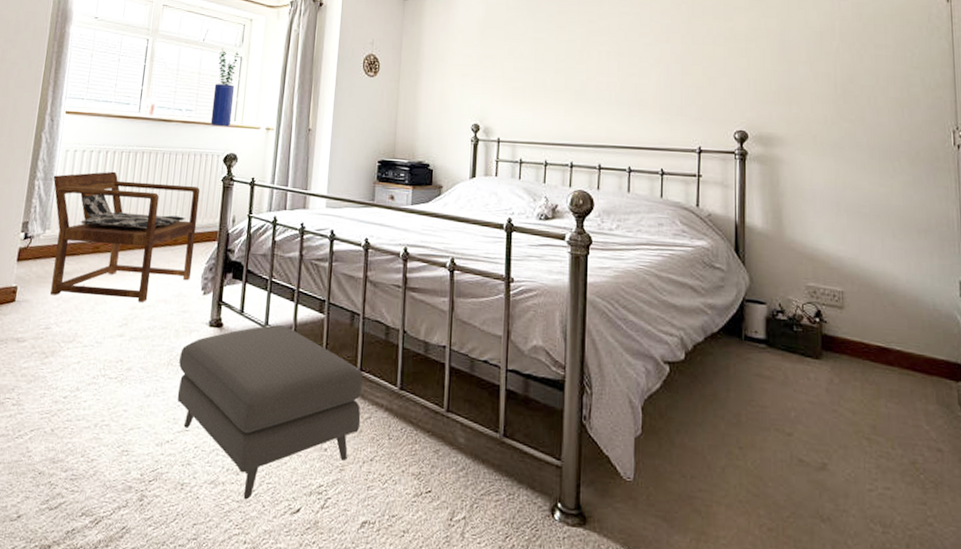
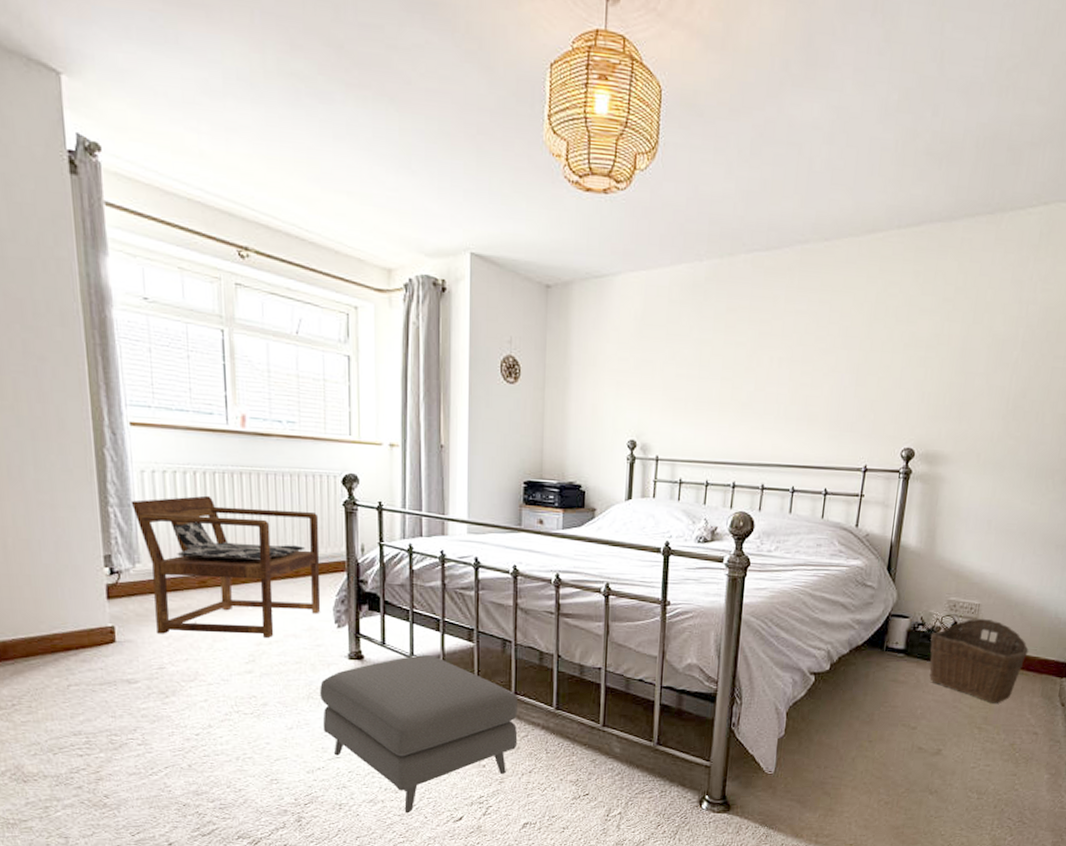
vase: present [210,48,240,127] -> none [319,344,346,443]
wicker basket: none [792,307,910,409] -> present [929,618,1029,704]

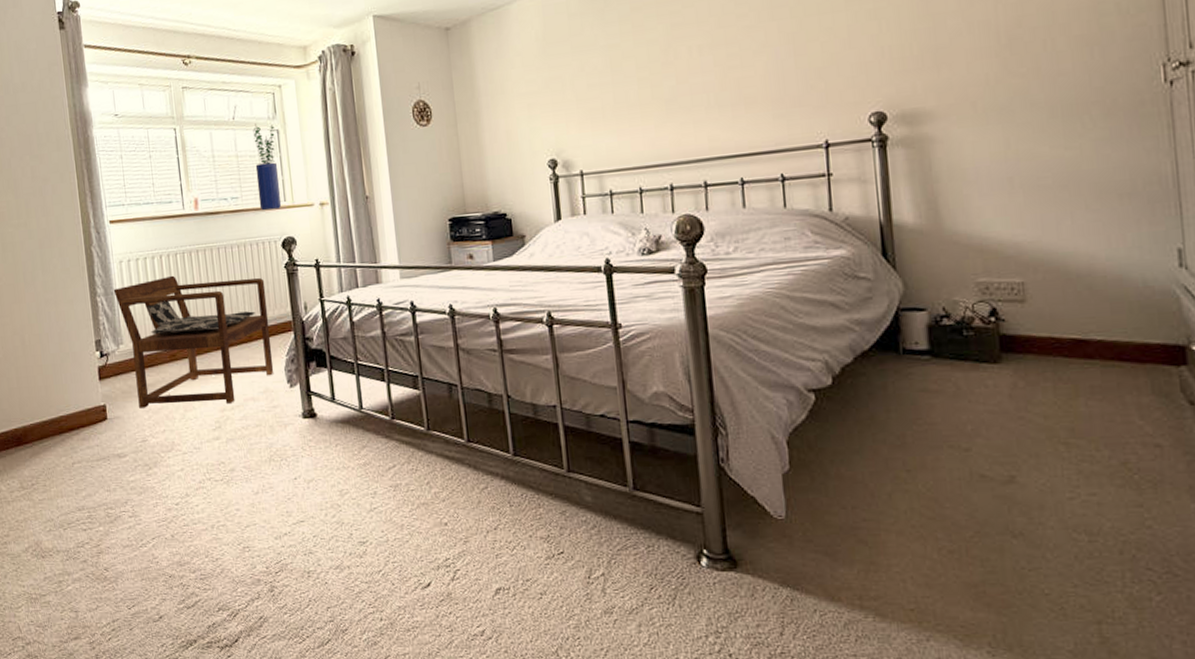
vase: none [319,344,346,443] -> present [253,123,282,211]
ottoman: present [320,655,518,814] -> none [279,407,478,580]
wicker basket: present [929,618,1029,704] -> none [961,299,1115,409]

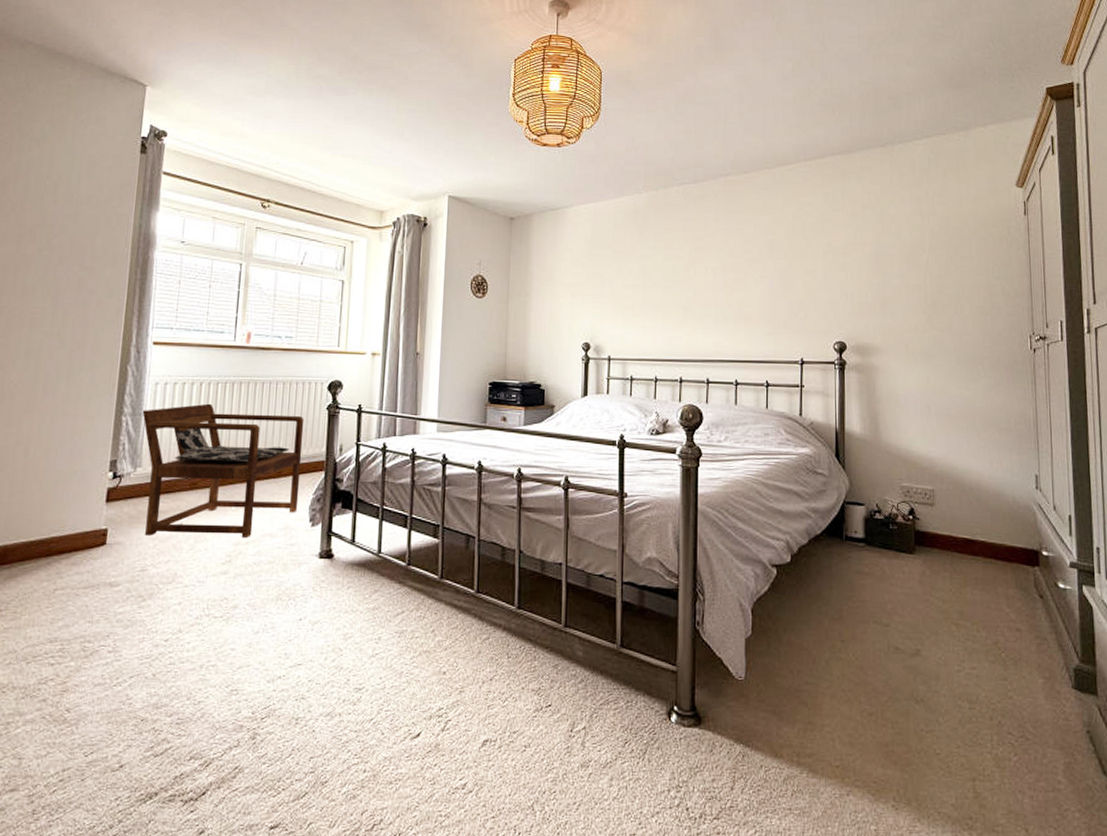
vase: present [253,123,282,211] -> none [312,272,341,354]

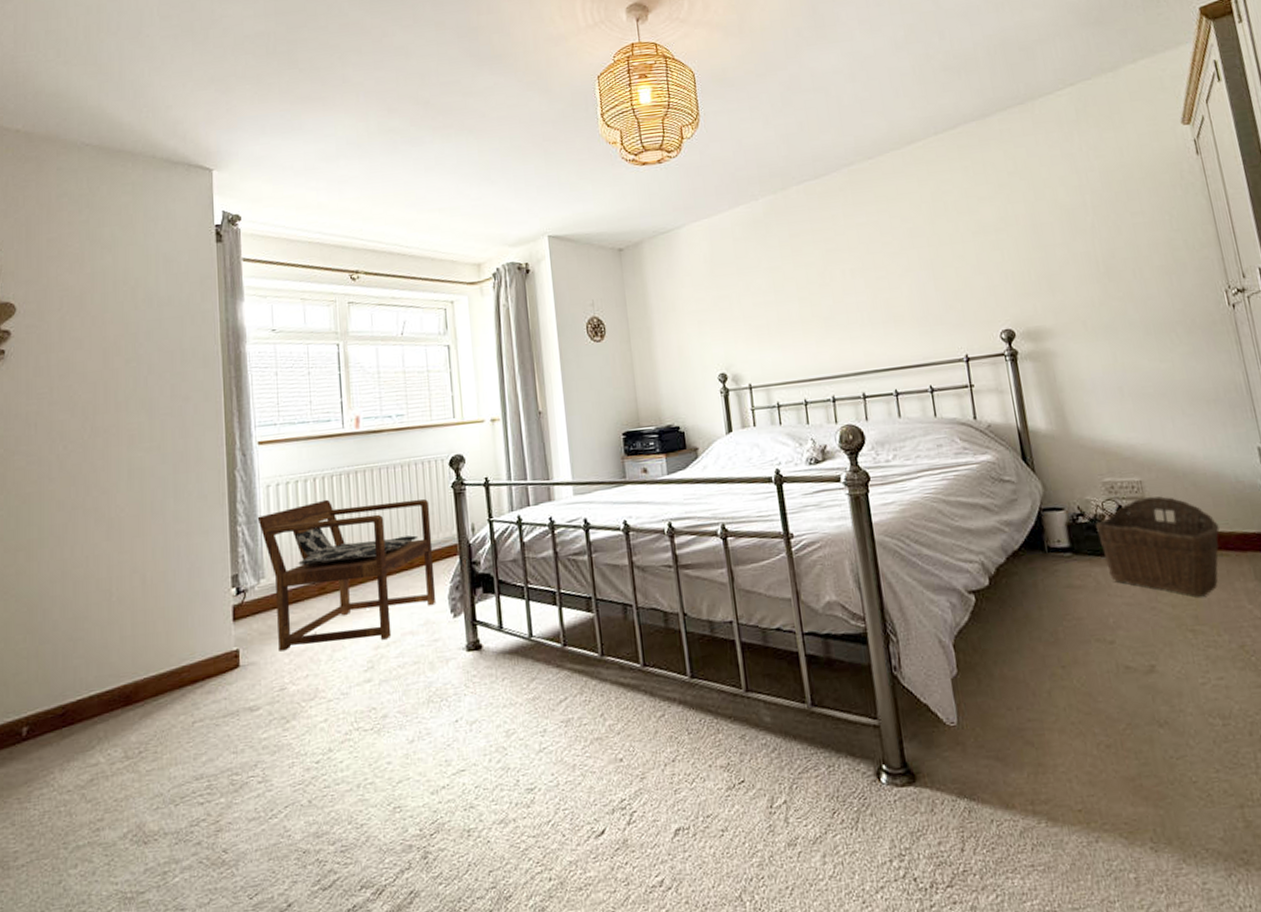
wicker basket: none [888,504,993,596] -> present [1095,496,1220,597]

